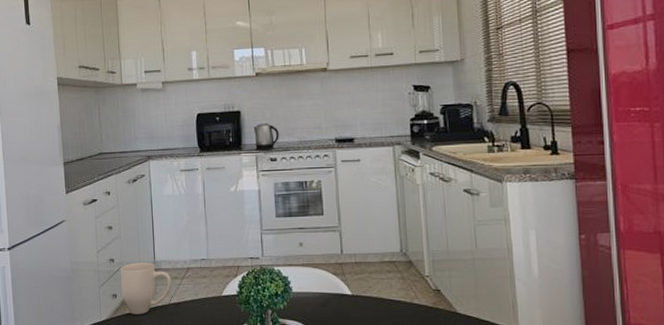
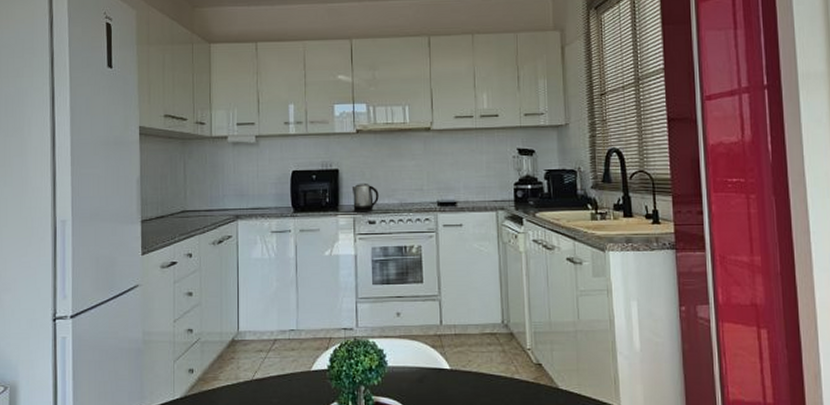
mug: present [120,262,172,315] -> none [198,333,257,392]

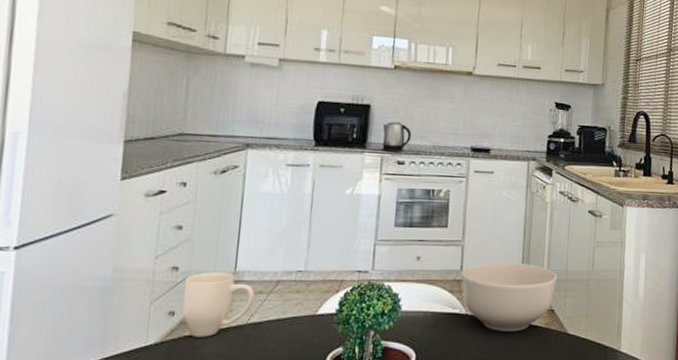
mug: none [198,333,257,392] -> present [182,272,255,337]
bowl: none [441,315,542,387] -> present [461,261,558,332]

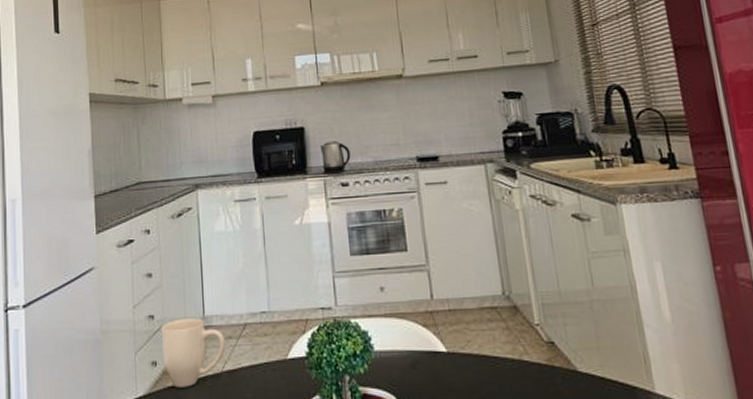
bowl: present [461,261,558,332] -> none [432,285,550,371]

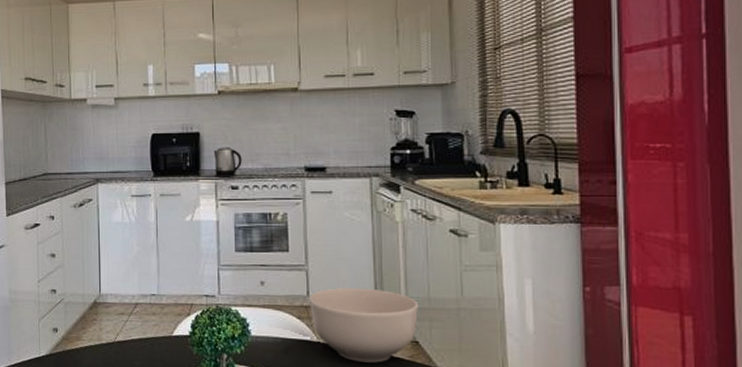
mug: present [161,318,226,388] -> none [62,294,119,352]
bowl: none [432,285,550,371] -> present [308,287,419,363]

